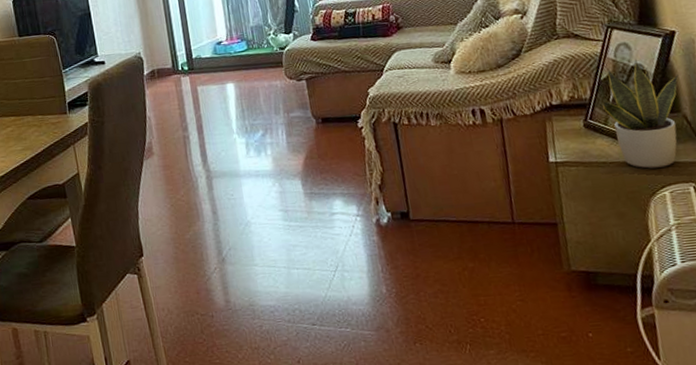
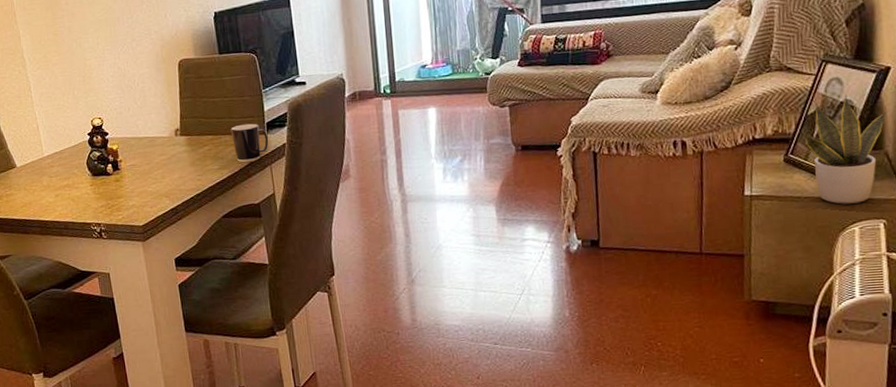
mug: none [32,103,71,143] -> present [230,123,269,163]

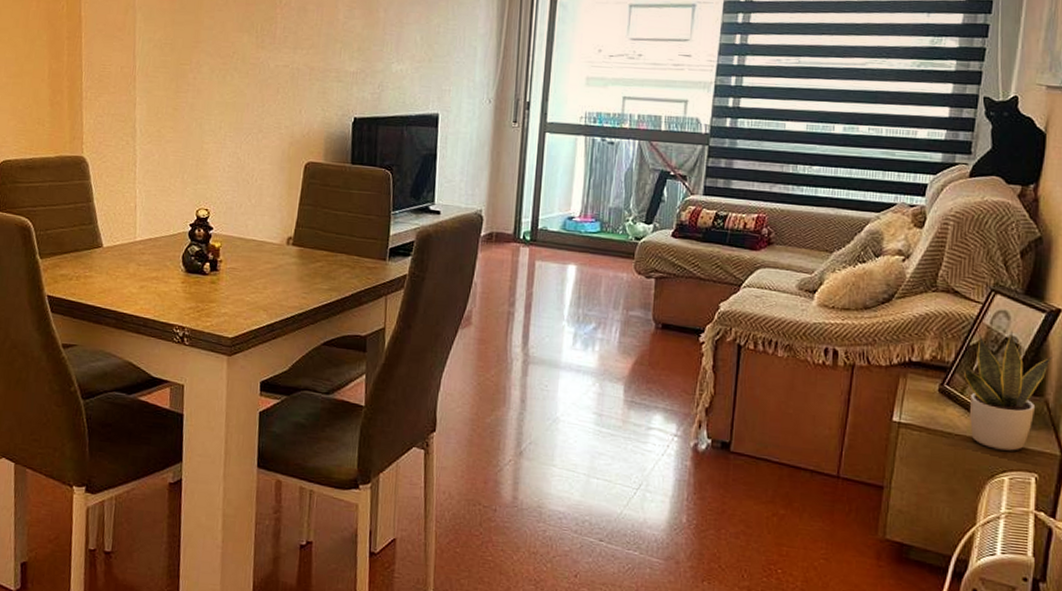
mug: present [230,123,269,163] -> none [348,245,389,289]

